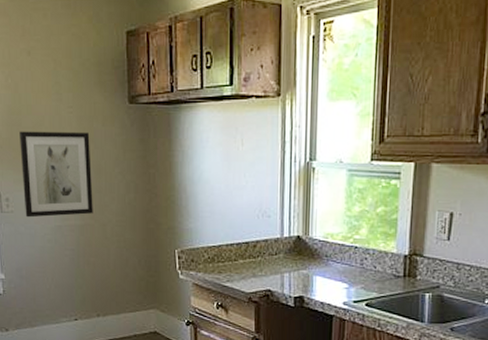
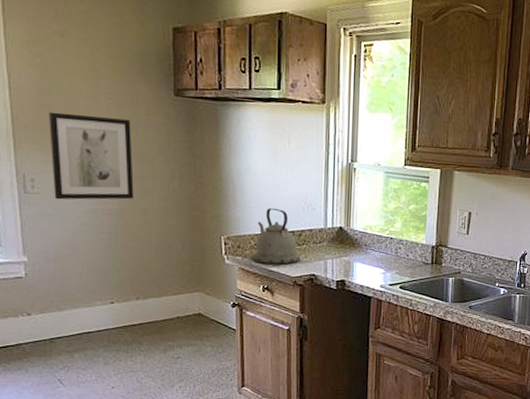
kettle: none [206,217,256,279] -> present [252,207,301,265]

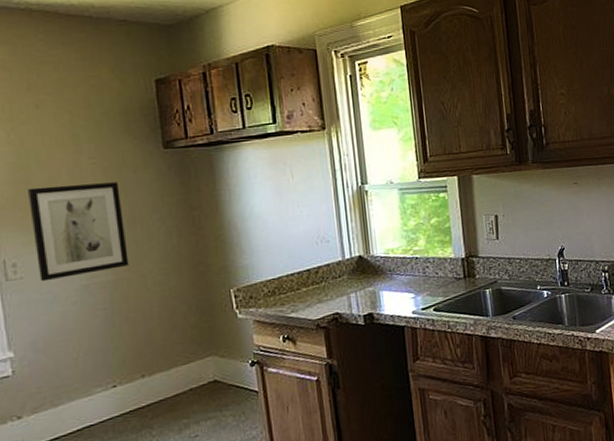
kettle: present [252,207,301,265] -> none [267,248,321,312]

